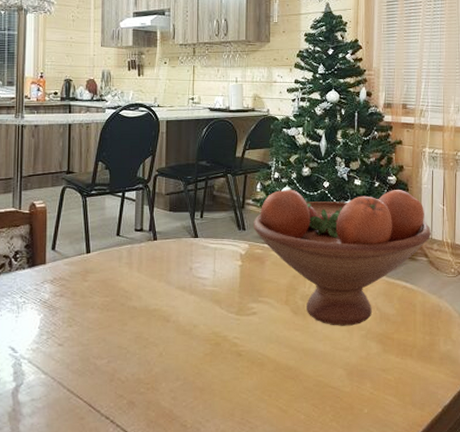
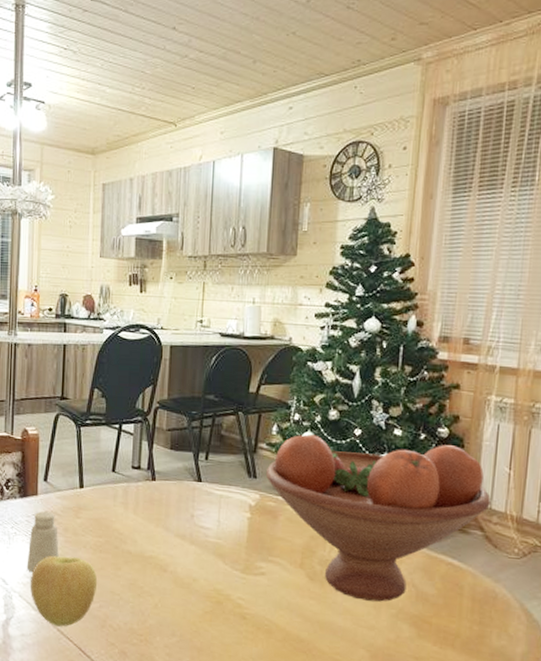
saltshaker: none [36,278,68,338] -> present [26,511,59,573]
apple: none [39,318,106,387] -> present [30,556,98,627]

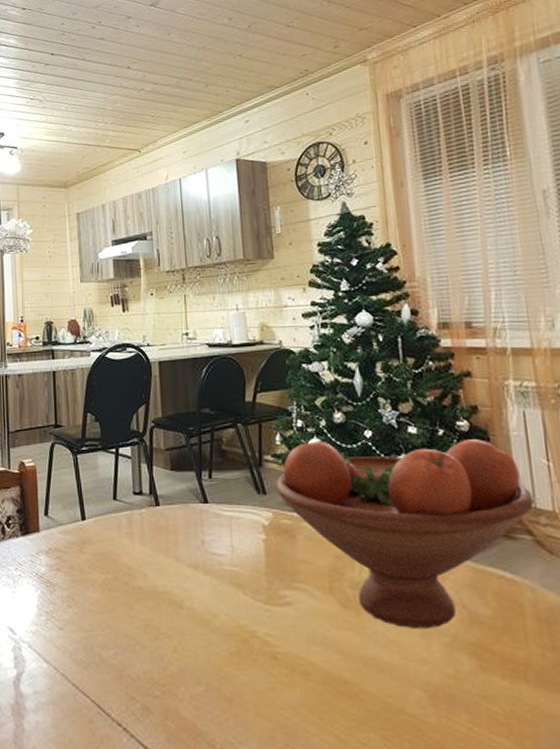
saltshaker: present [26,511,59,573] -> none [34,549,67,619]
apple: present [30,556,98,627] -> none [39,598,110,681]

